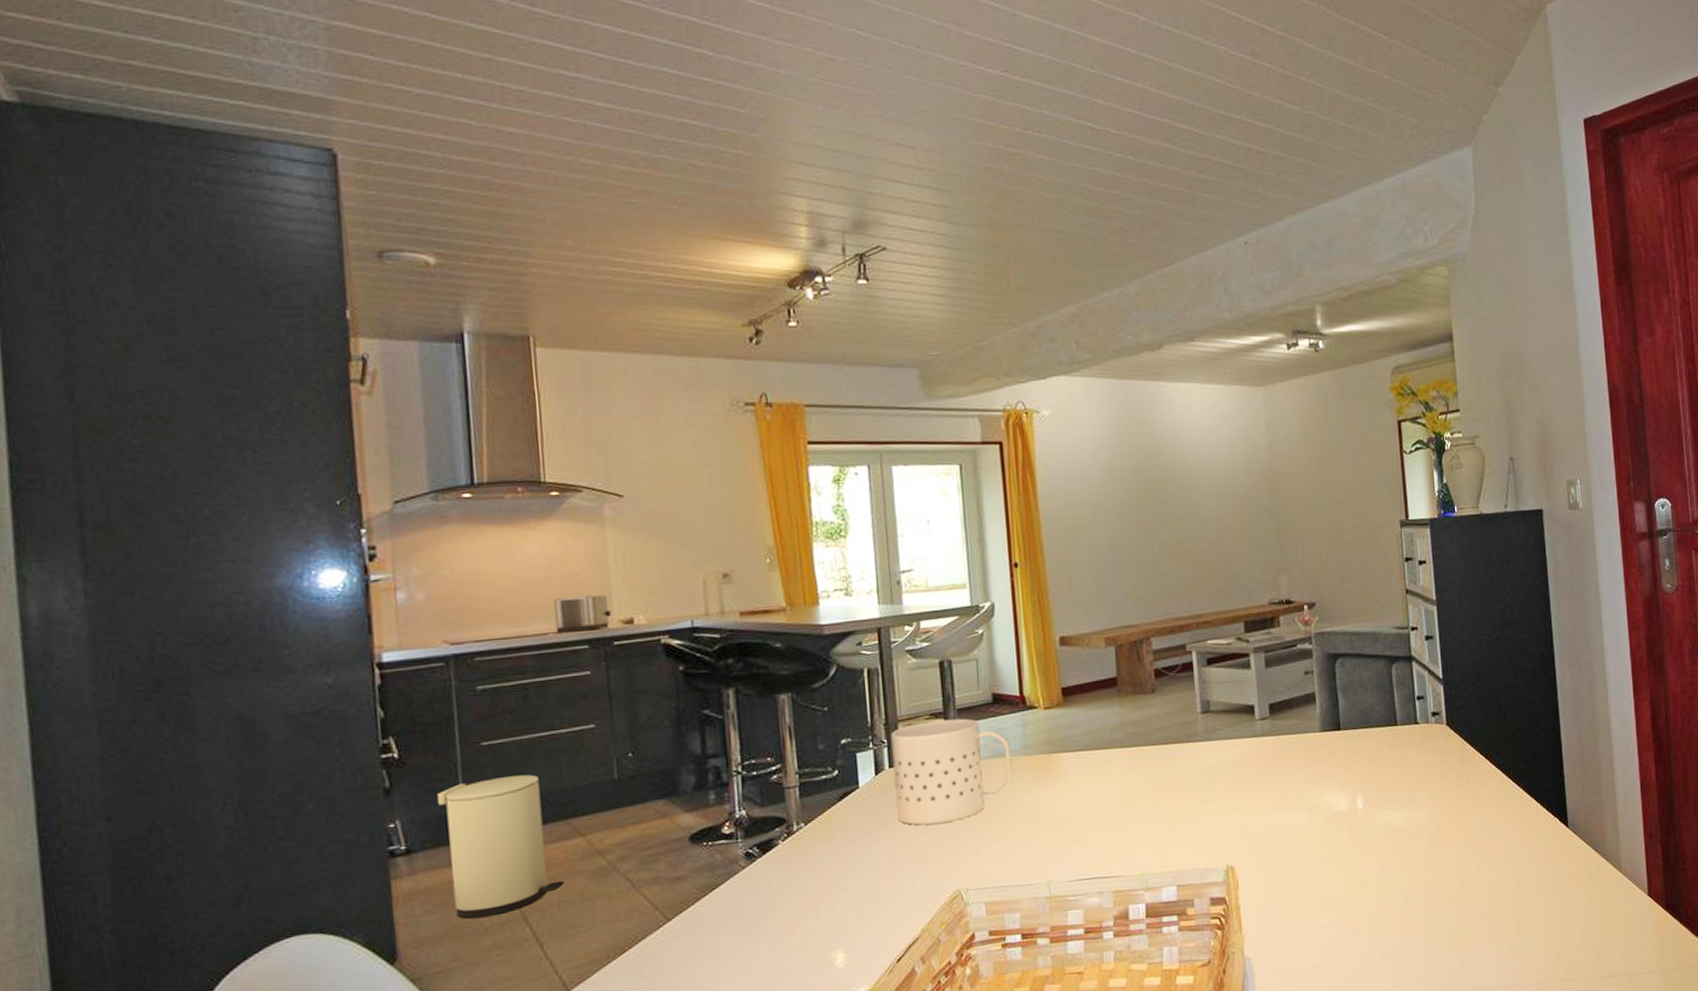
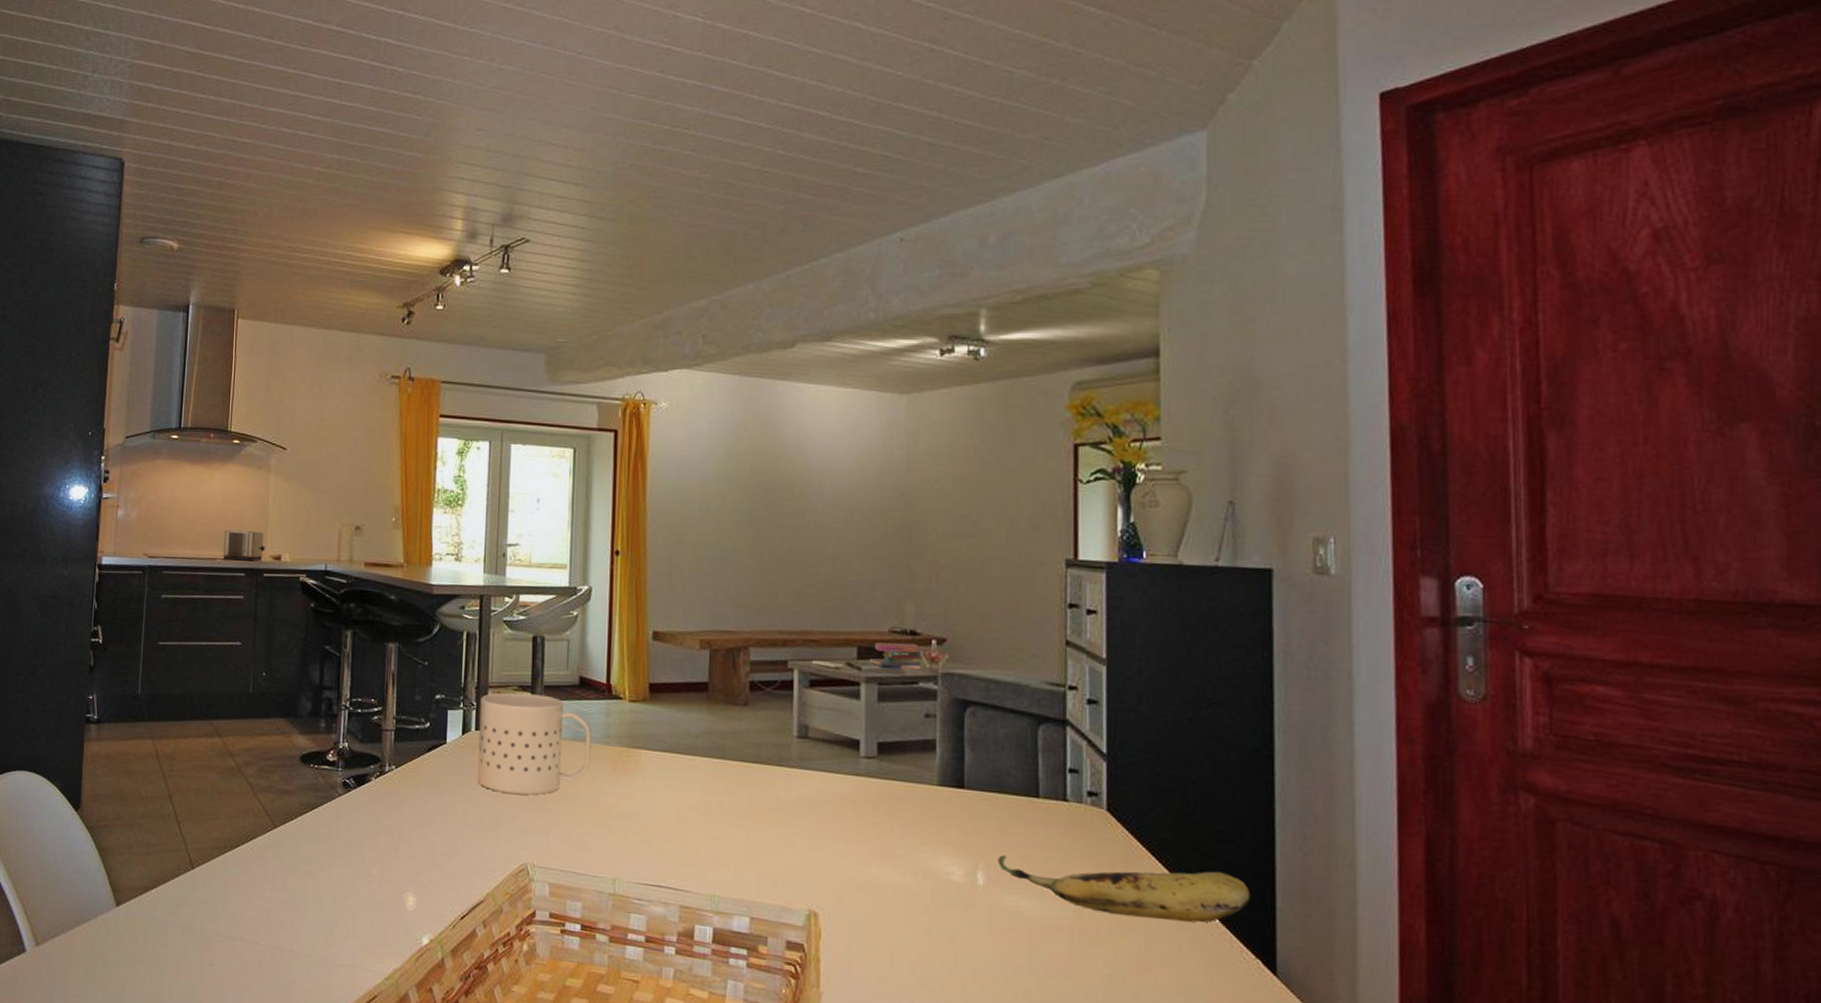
pedal bin: present [437,774,564,920] -> none [123,673,202,790]
books: none [1255,611,1298,639] -> present [870,642,922,671]
fruit: none [1371,756,1548,809] -> present [998,855,1251,923]

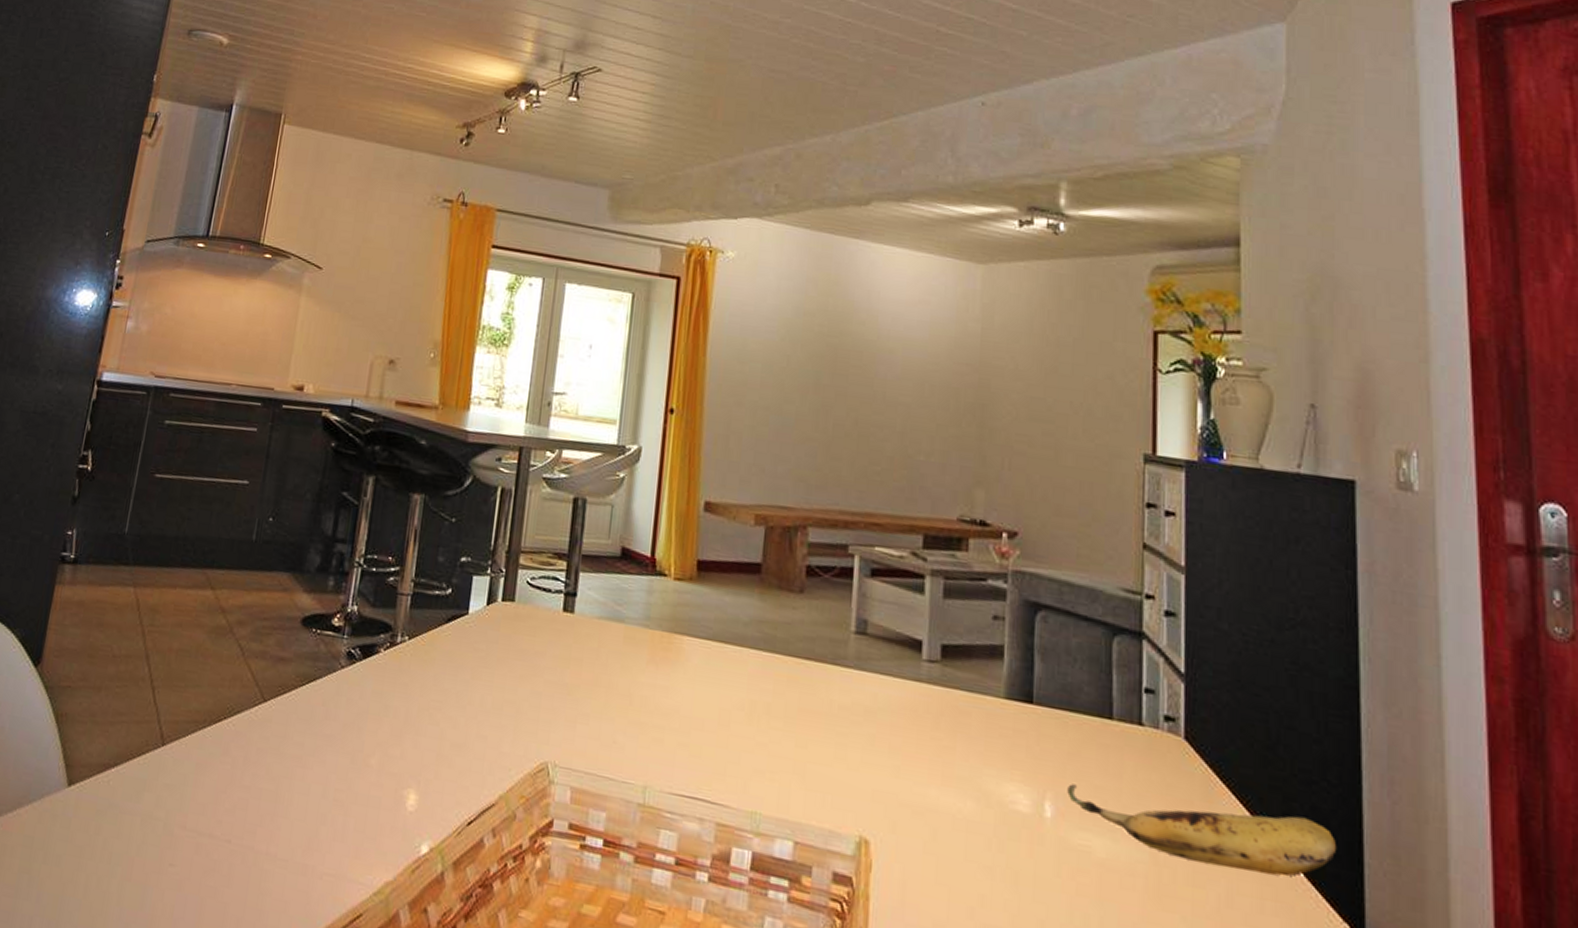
toaster: present [223,530,265,561] -> none [239,353,288,390]
mug: present [477,692,592,795] -> none [499,559,631,681]
books: present [870,642,922,671] -> none [936,531,992,566]

